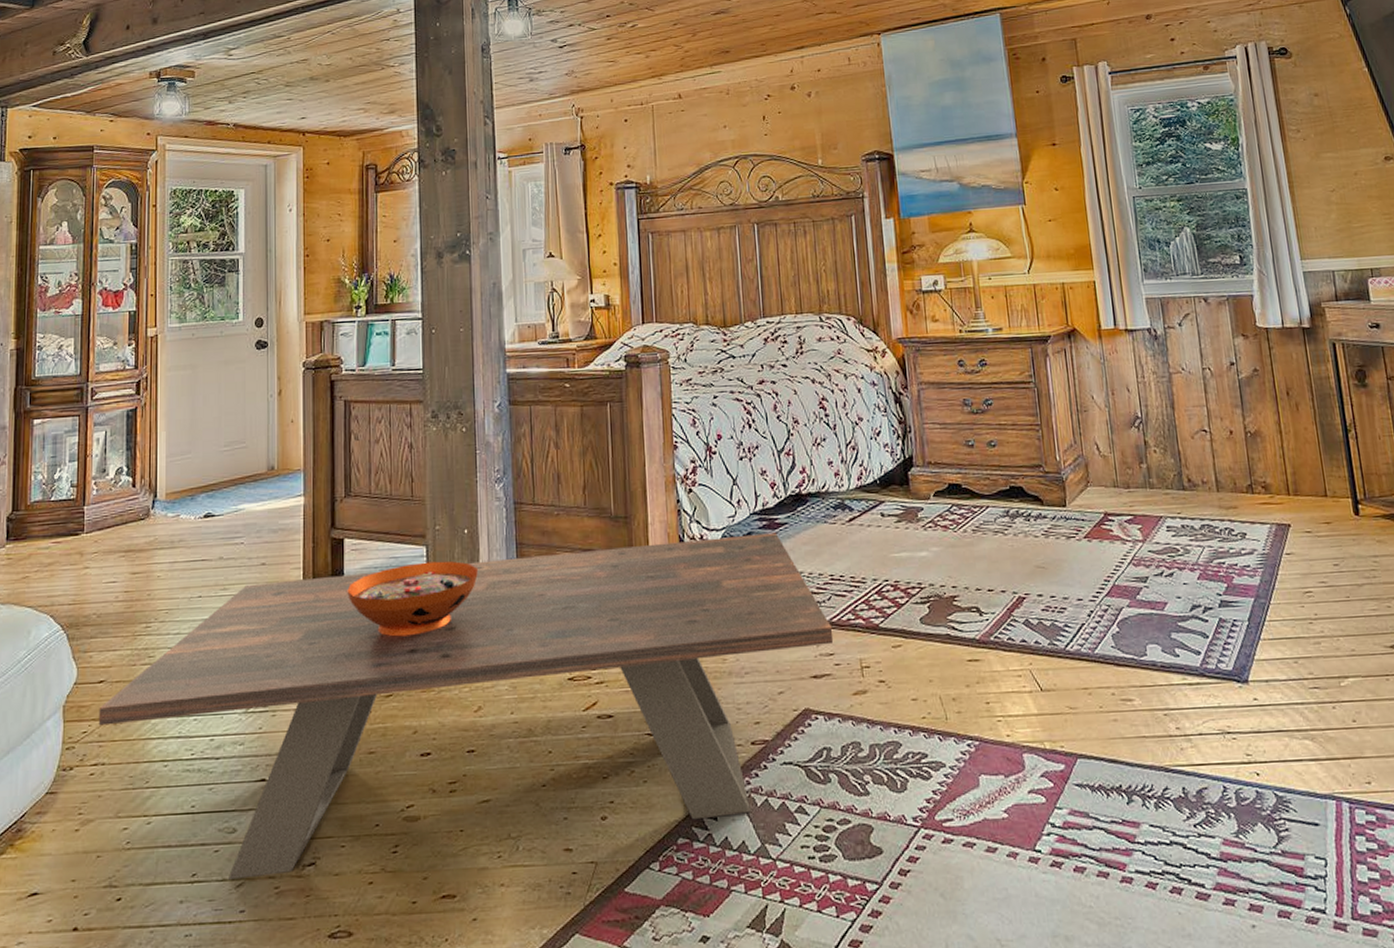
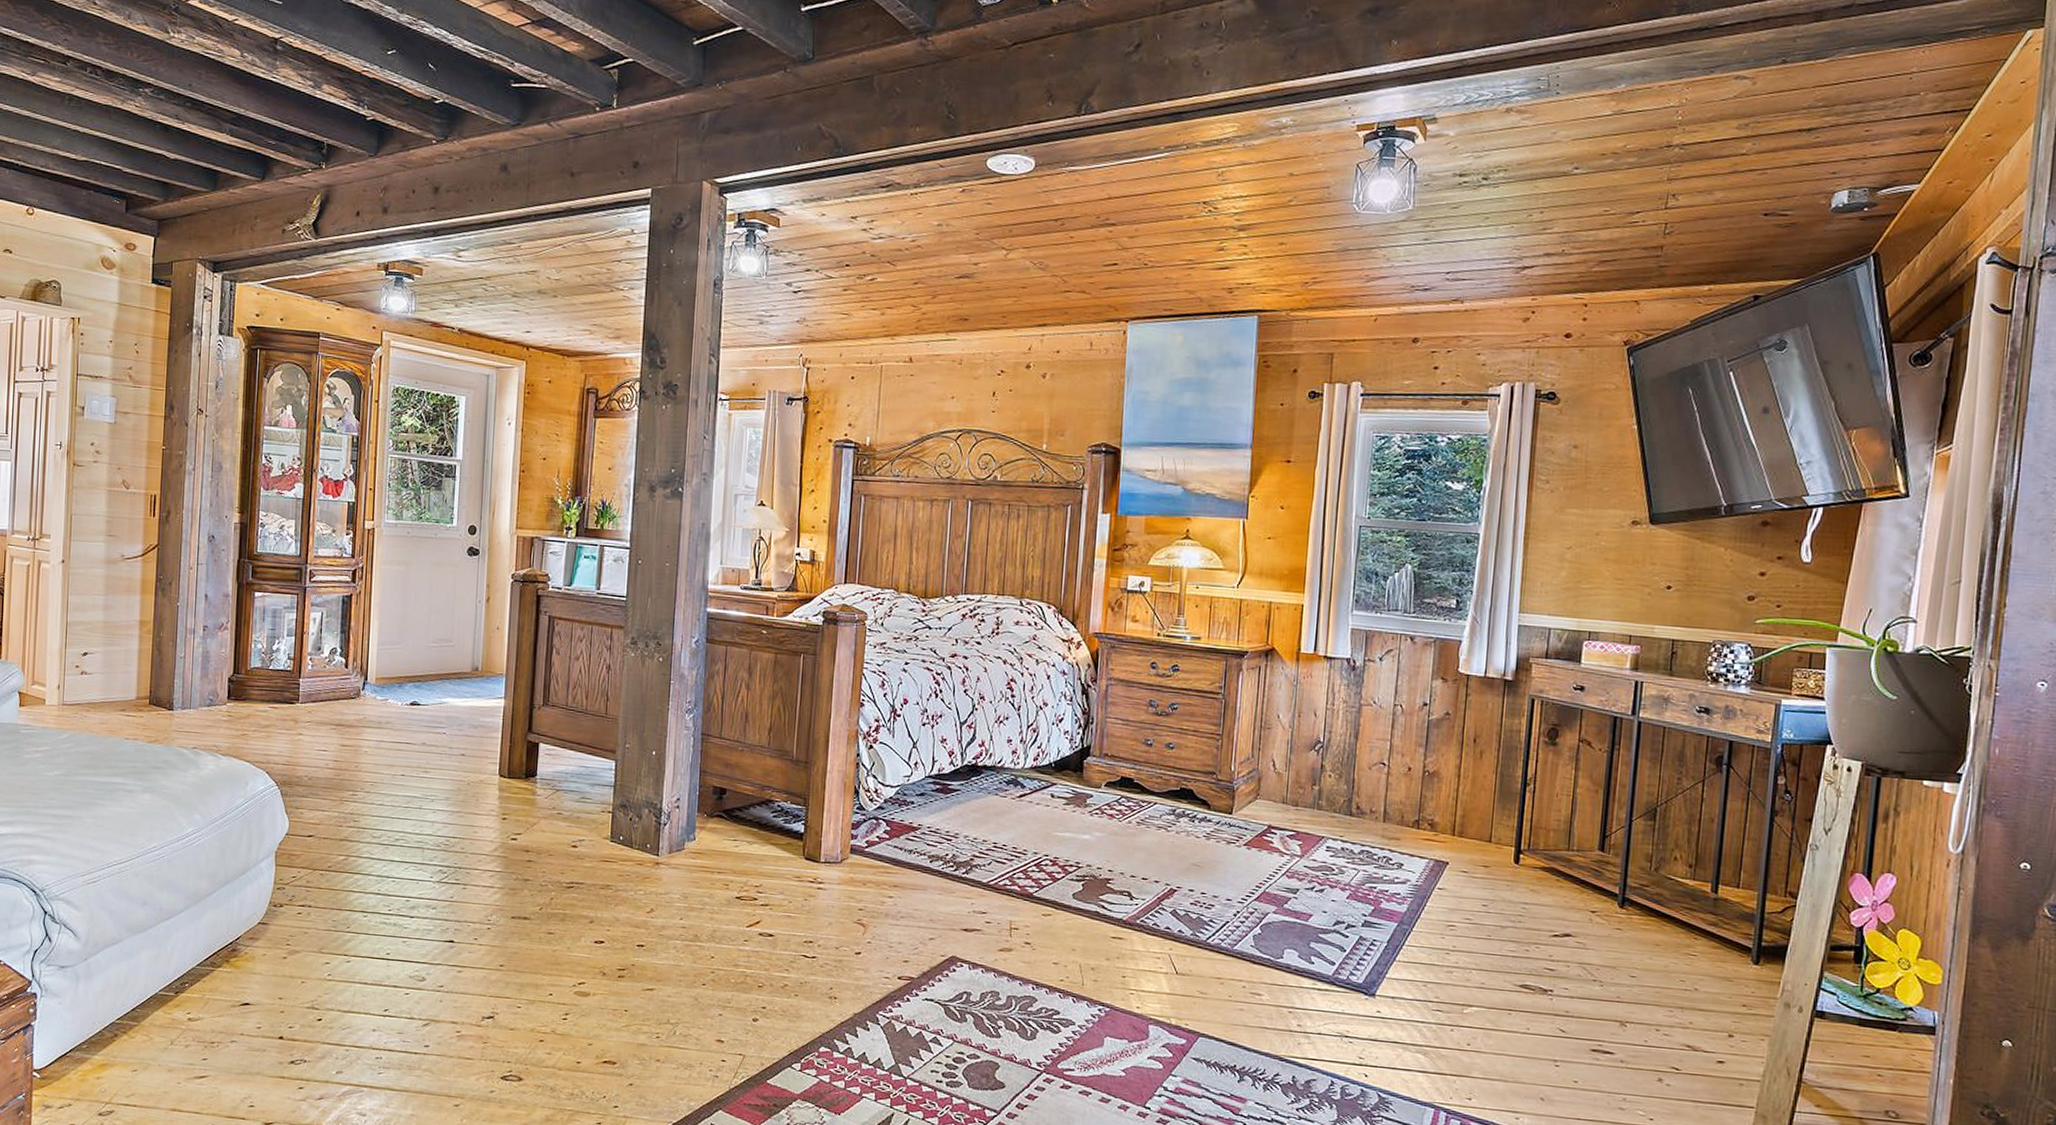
coffee table: present [98,532,834,880] -> none [306,771,989,1036]
decorative bowl: present [347,561,478,637] -> none [538,775,662,838]

